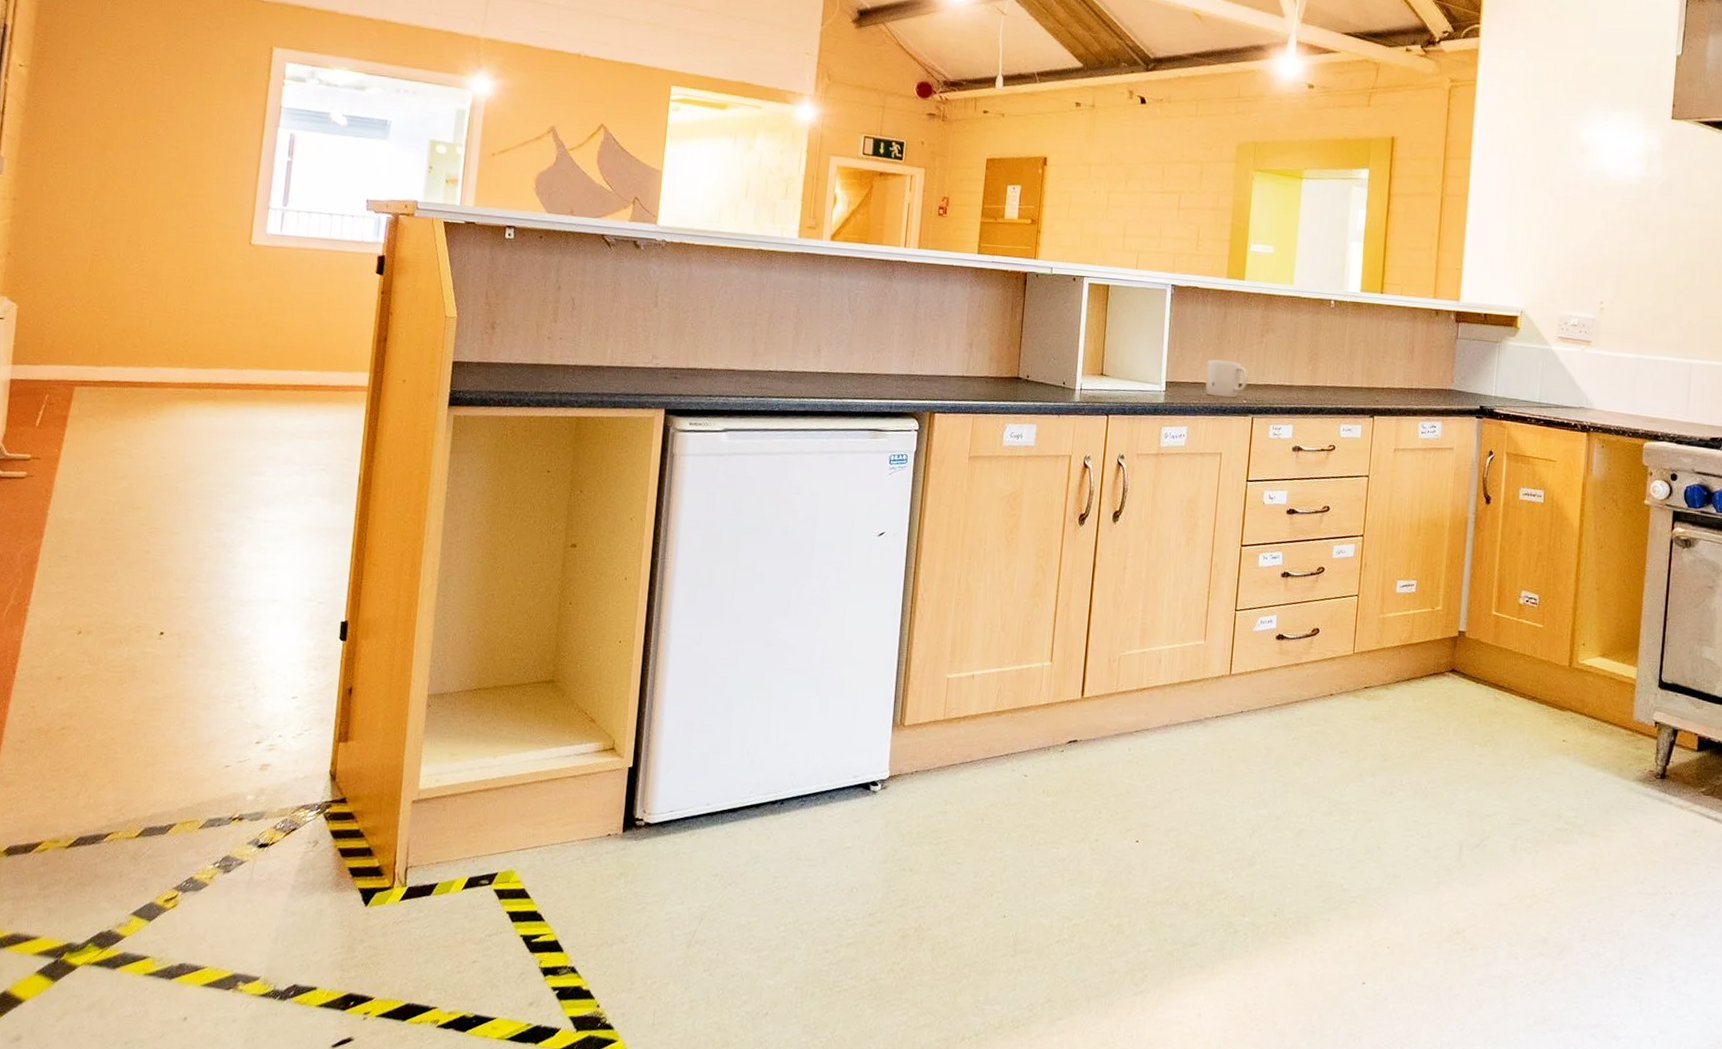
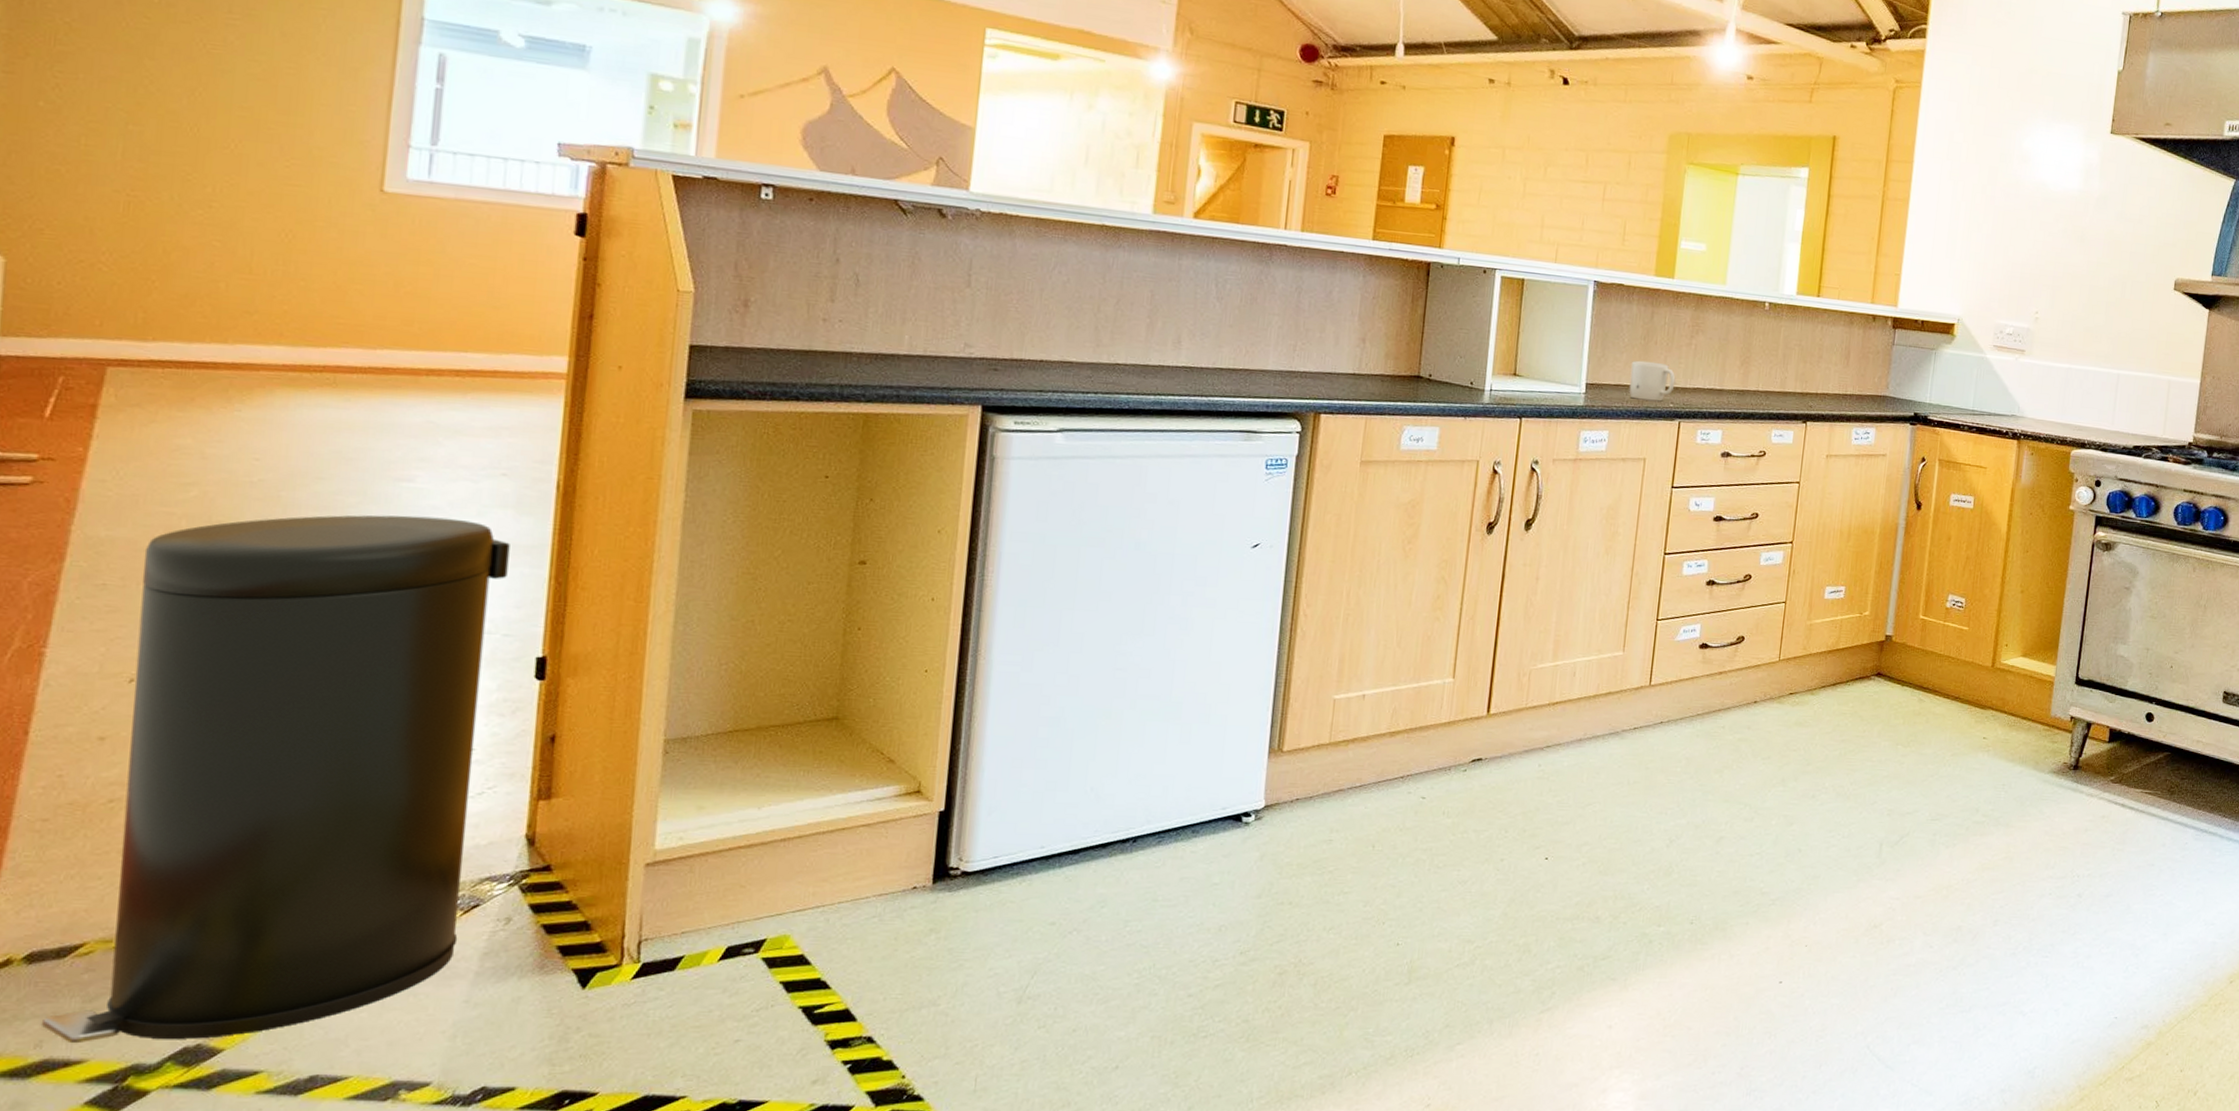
pedal bin: none [14,502,326,926] -> present [42,515,510,1044]

